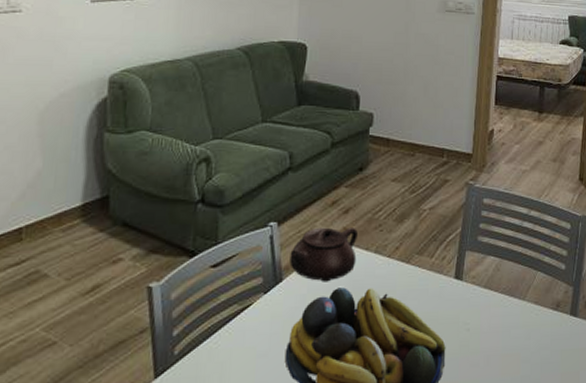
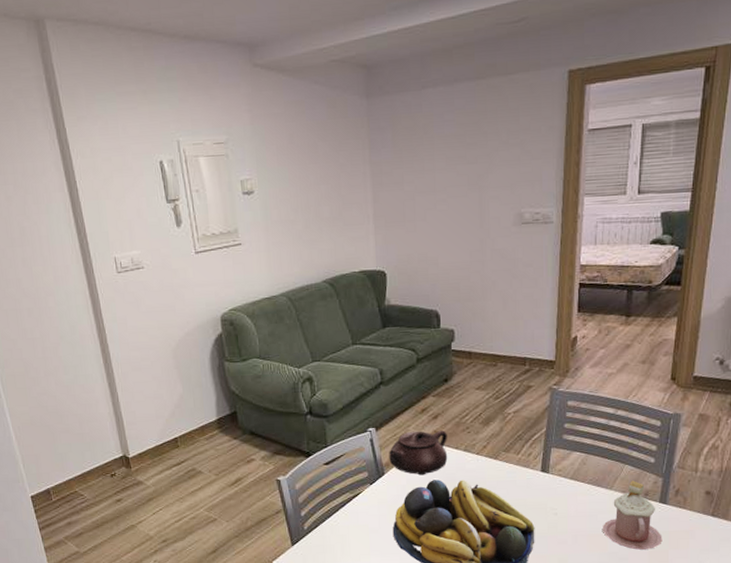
mug: none [516,289,574,372] -> present [603,480,662,550]

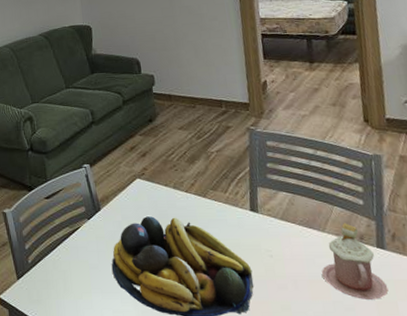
teapot: present [389,431,448,476] -> none [103,168,159,212]

